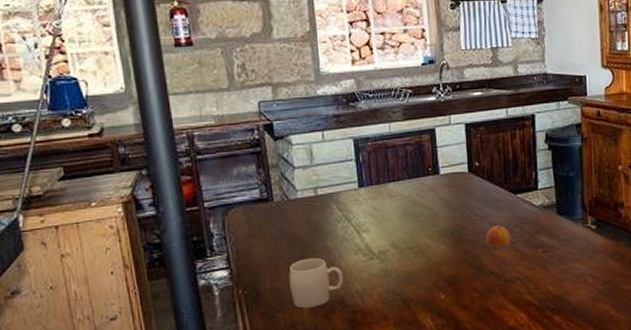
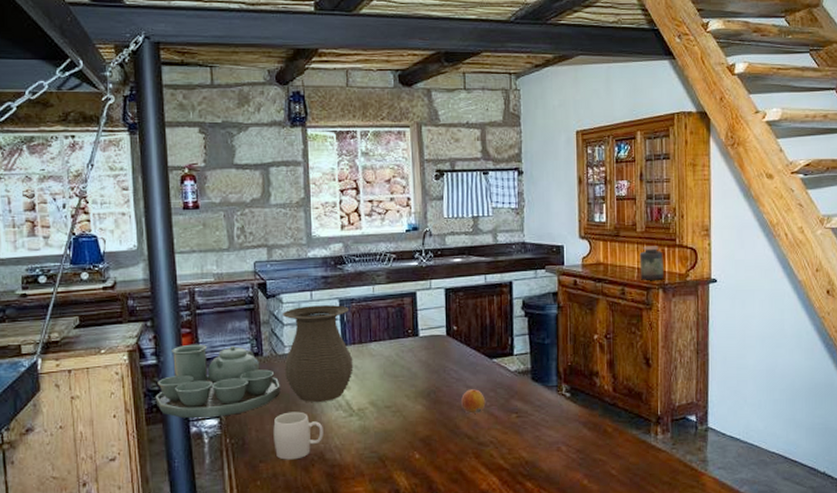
tea set: none [156,191,295,272] -> present [155,344,280,419]
vase: none [291,145,372,248] -> present [281,305,353,403]

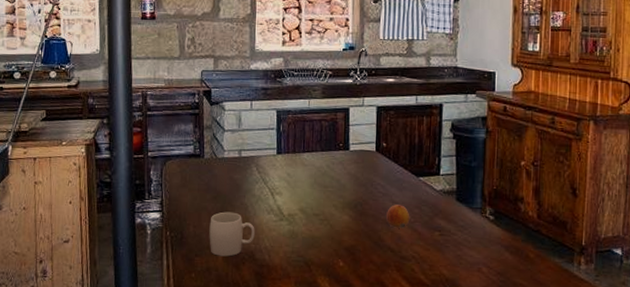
tea set: present [155,344,280,419] -> none [106,142,218,212]
vase: present [281,305,353,403] -> none [222,114,287,206]
jar: present [639,246,665,281] -> none [571,77,597,113]

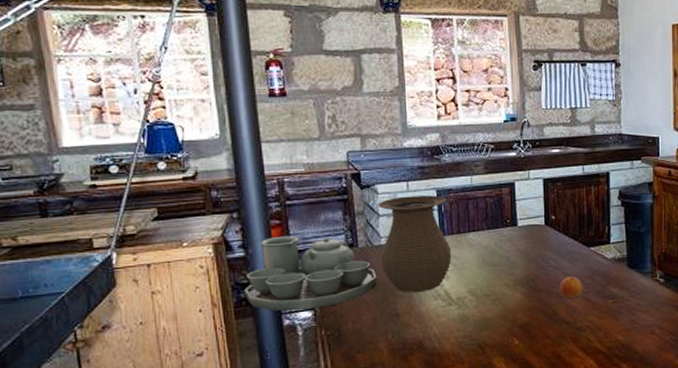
tea set: none [106,142,218,212] -> present [244,235,377,312]
mug: present [209,211,255,257] -> none [370,302,422,350]
vase: none [222,114,287,206] -> present [377,195,452,293]

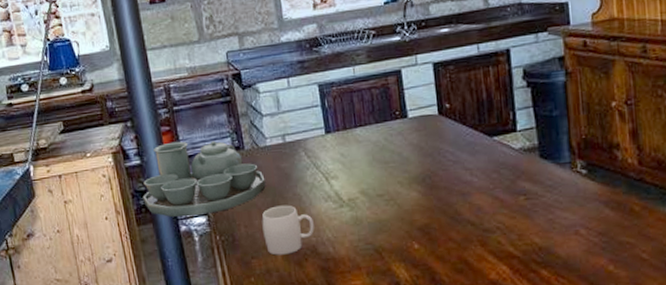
mug: none [370,302,422,350] -> present [262,205,315,255]
vase: present [377,195,452,293] -> none [259,90,340,195]
fruit: present [558,277,583,300] -> none [459,171,489,198]

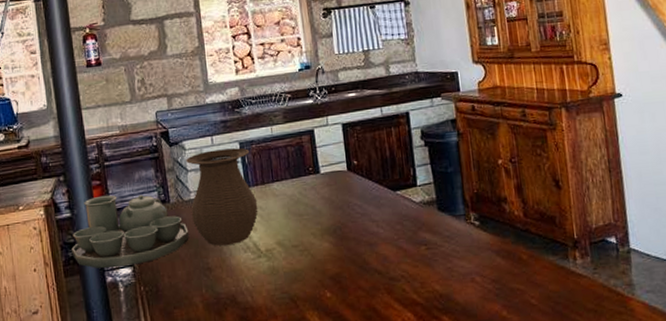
vase: none [259,90,340,195] -> present [185,147,258,246]
mug: present [262,205,315,255] -> none [184,255,234,305]

